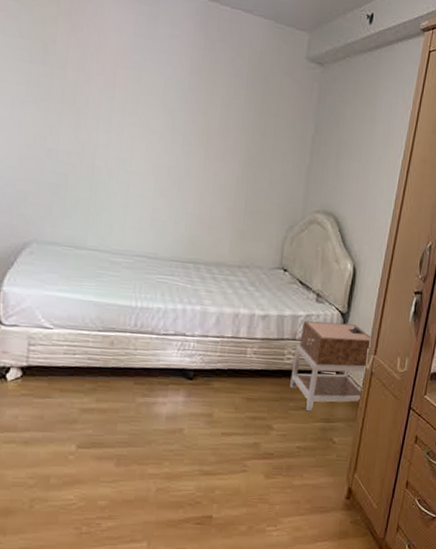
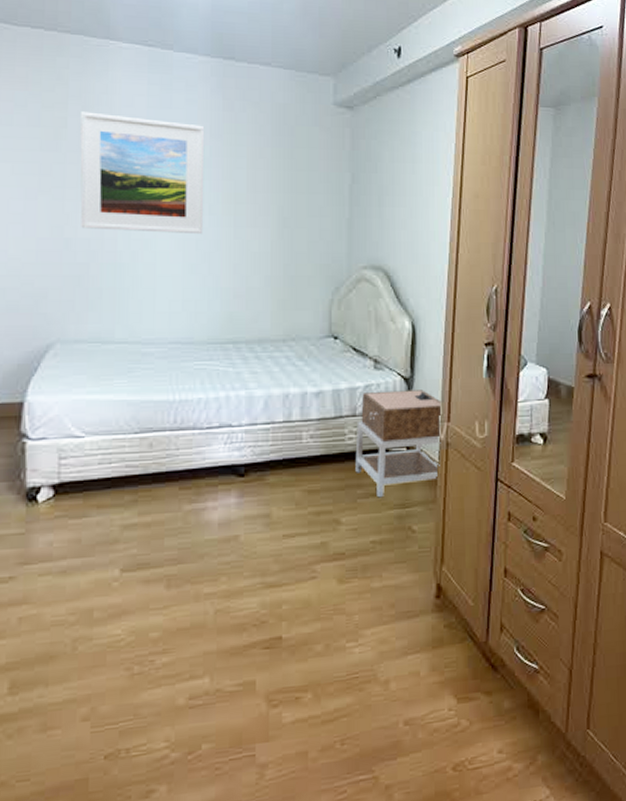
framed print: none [63,30,186,162] -> present [80,111,205,235]

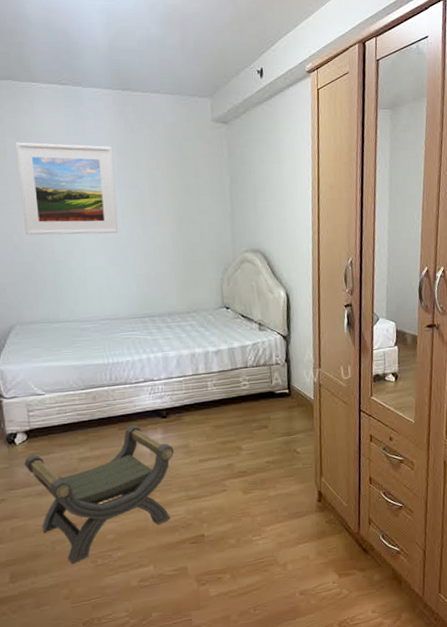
stool: none [46,484,250,671] -> present [24,425,174,564]
nightstand: present [355,390,442,498] -> none [248,344,315,429]

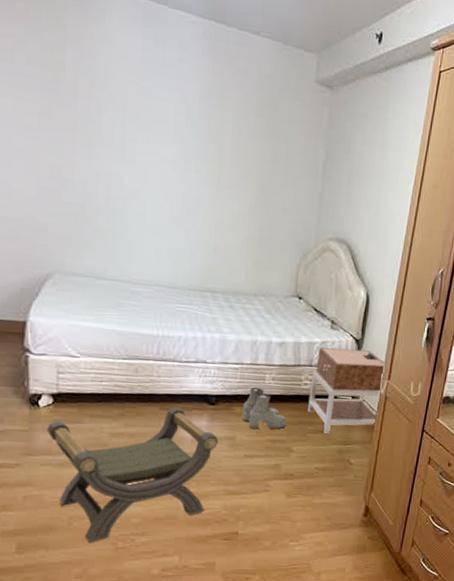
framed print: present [16,142,119,235] -> none [77,57,195,191]
boots: none [191,395,233,435] -> present [242,387,287,430]
nightstand: none [248,344,315,429] -> present [308,348,385,435]

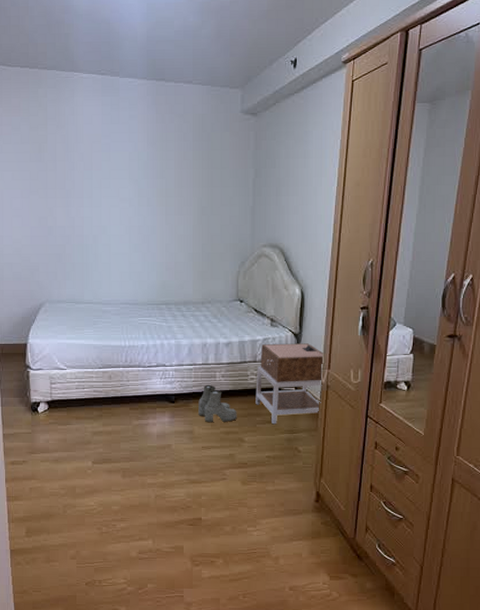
stool: present [47,407,218,542] -> none [45,407,179,527]

